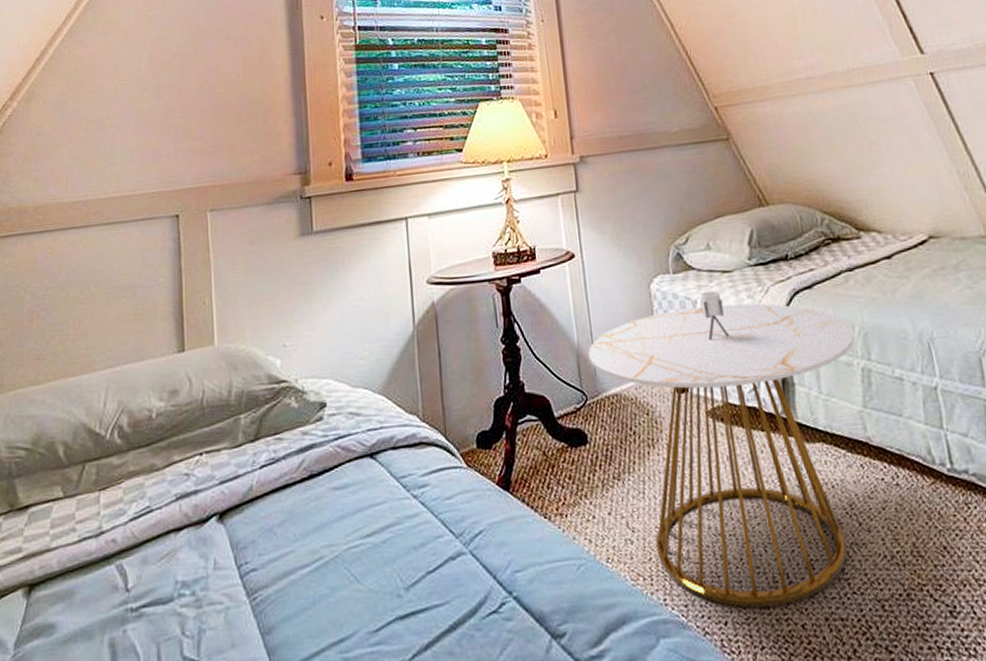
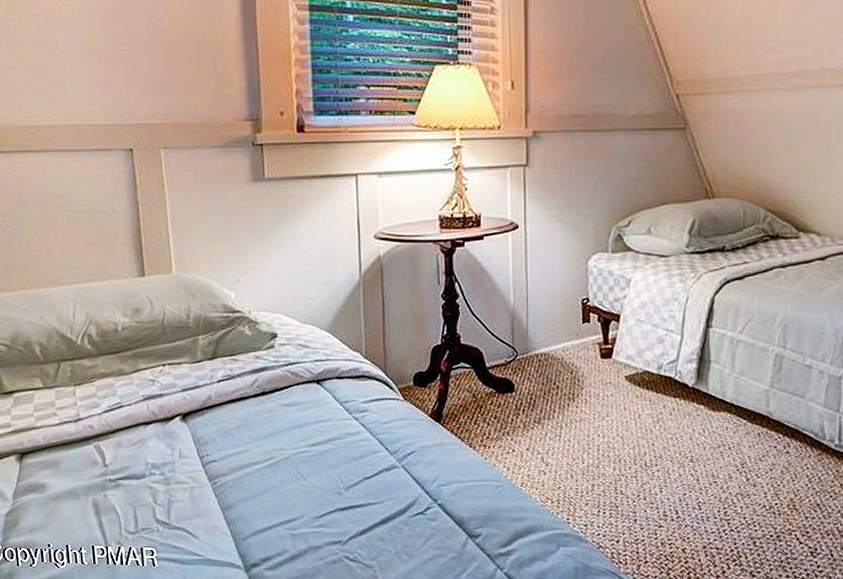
side table: present [588,290,856,608] -> none [523,272,775,533]

